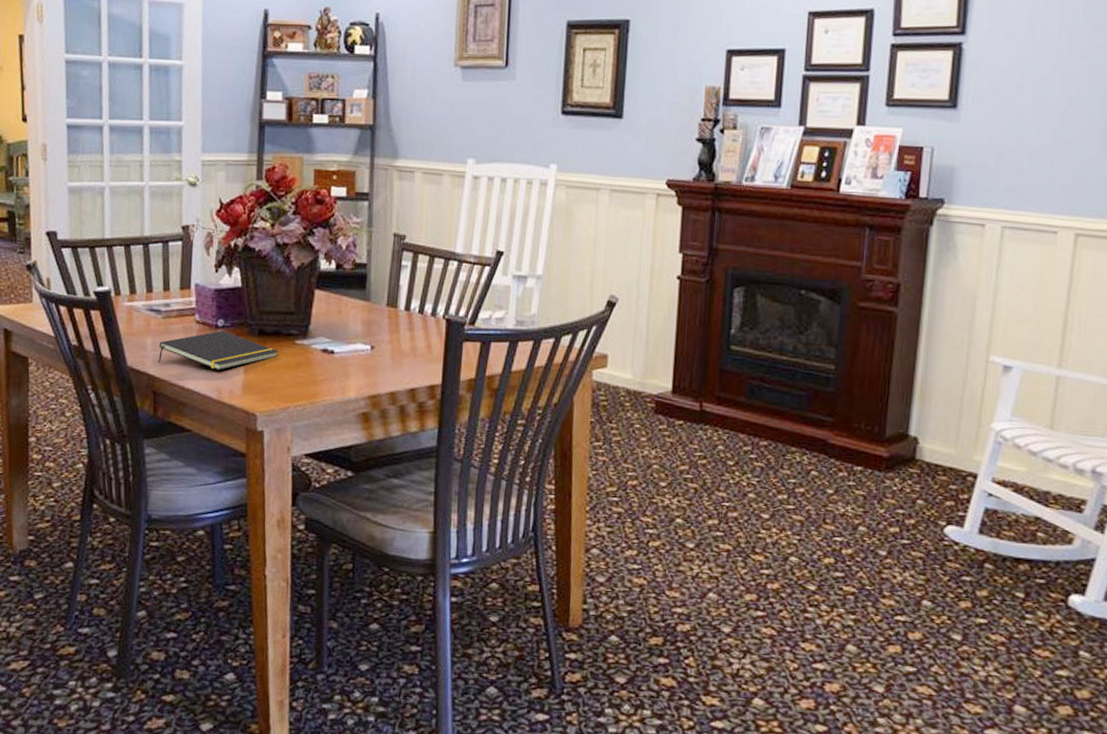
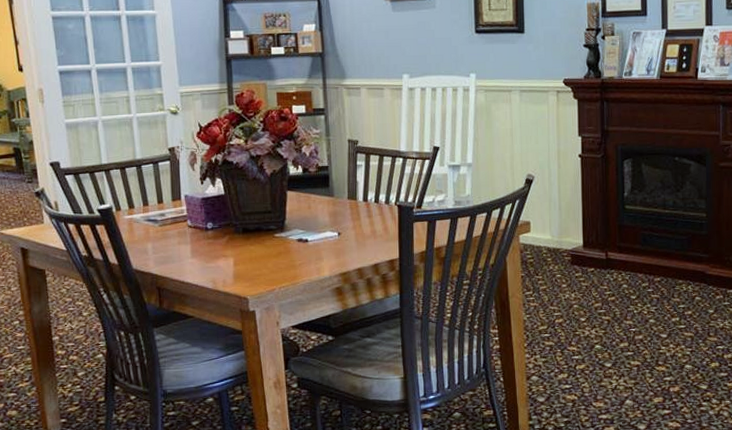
notepad: present [158,330,279,371] -> none [159,231,261,265]

